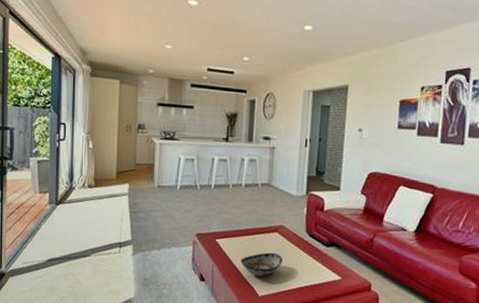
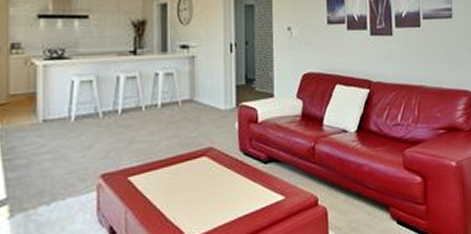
decorative bowl: present [240,252,282,277] -> none [162,181,214,215]

